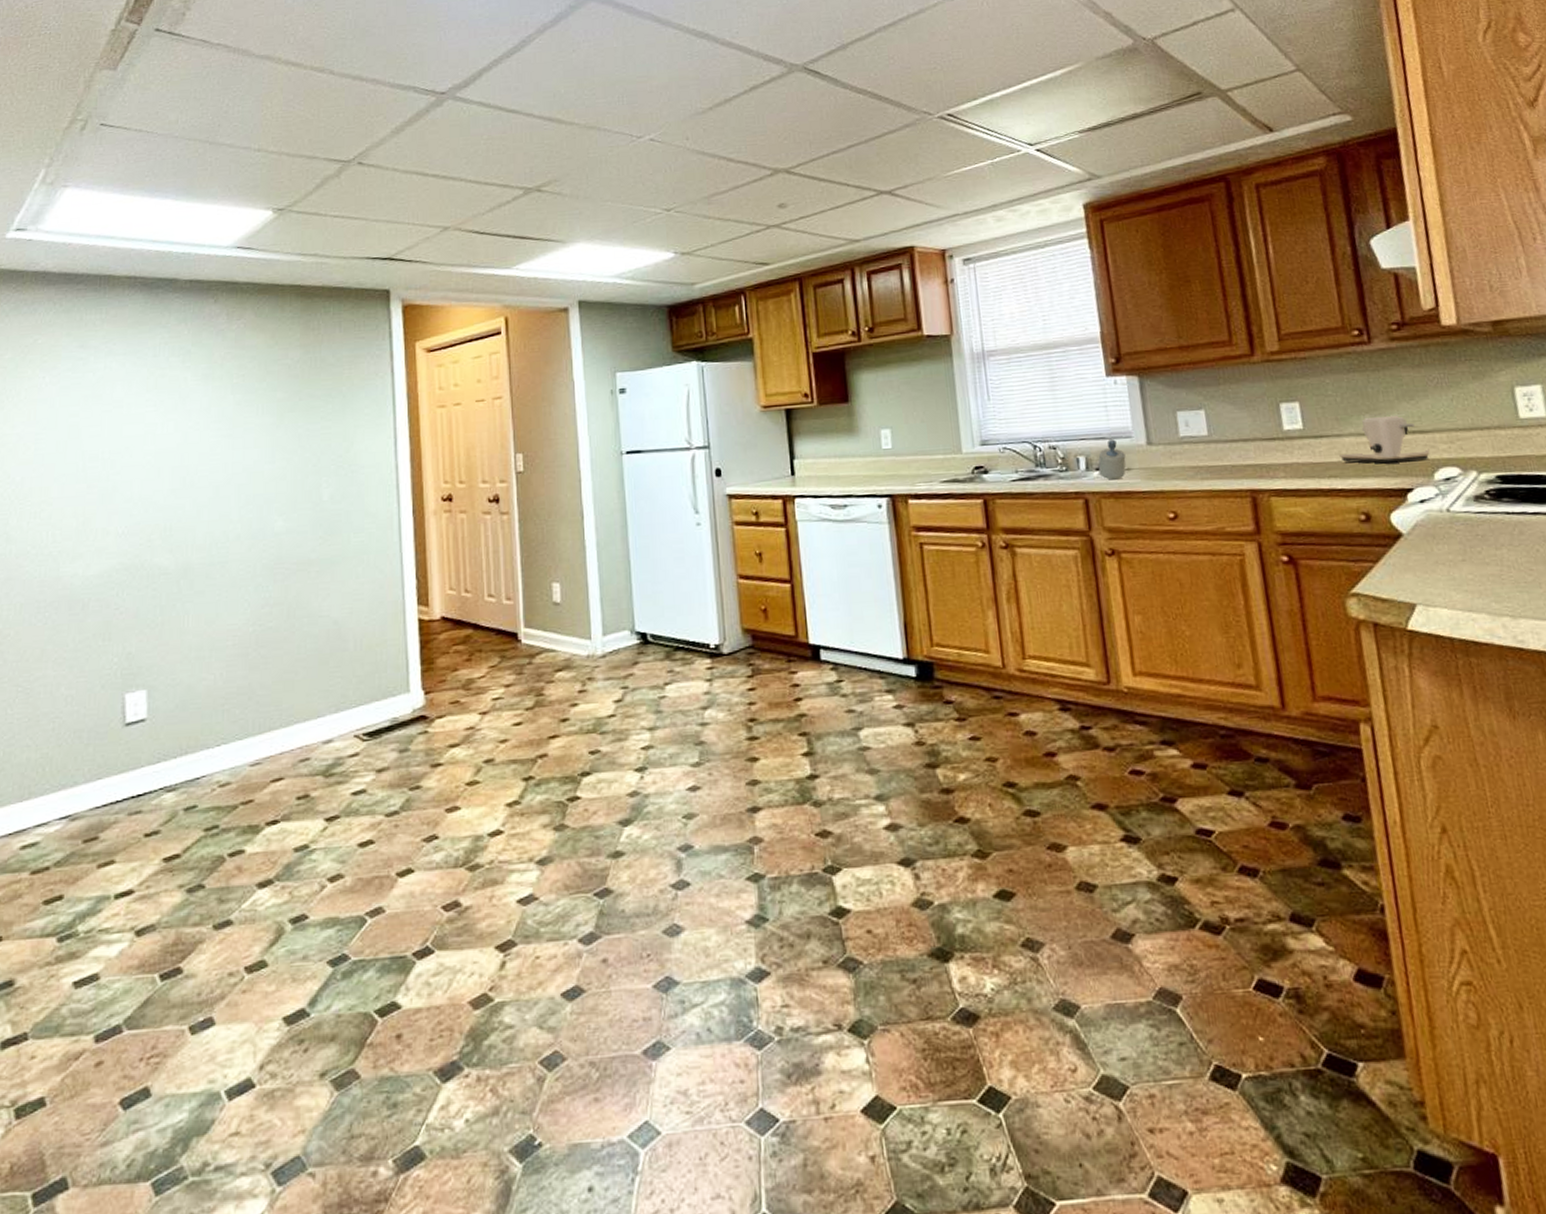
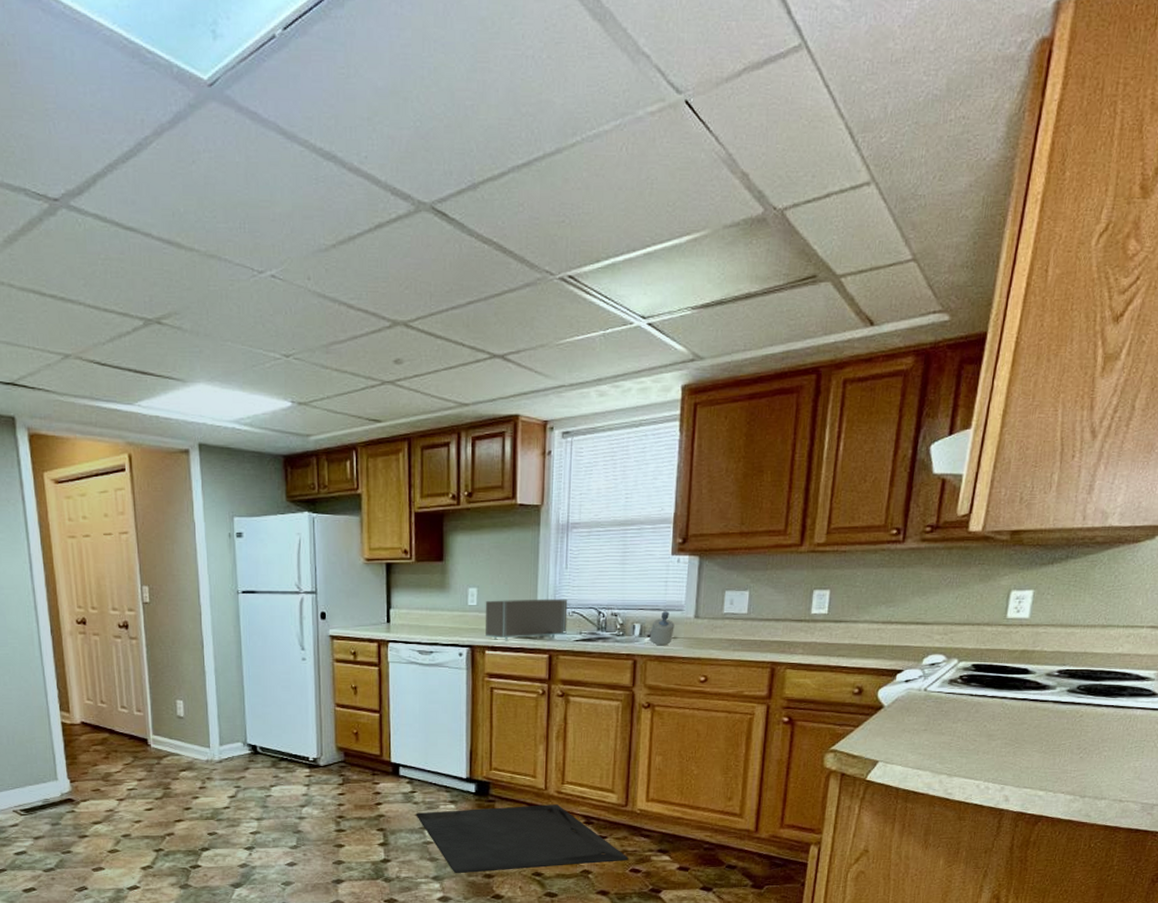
door mat: none [845,687,1125,789] -> present [416,804,629,873]
microwave: none [901,434,1001,487] -> present [485,599,568,641]
toaster: present [1339,414,1430,464] -> none [851,607,926,648]

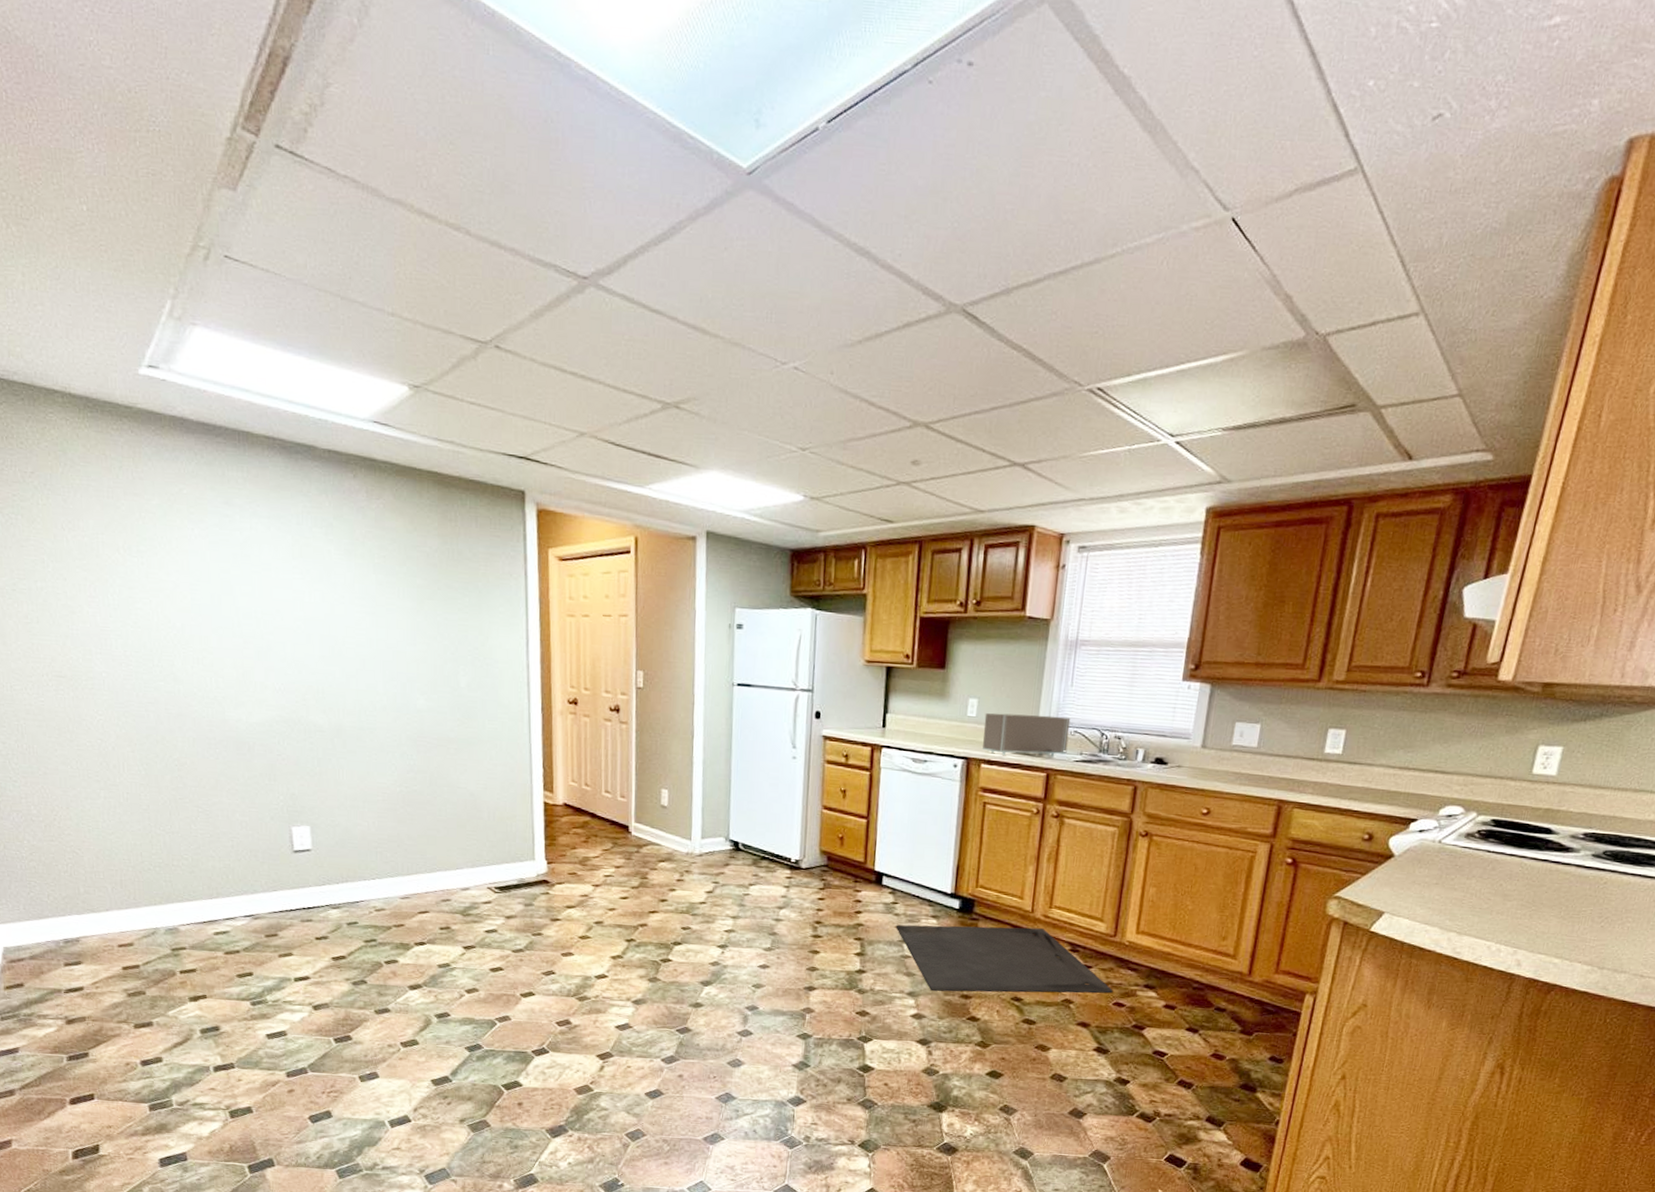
soap dispenser: present [649,611,675,646] -> none [1152,738,1180,774]

